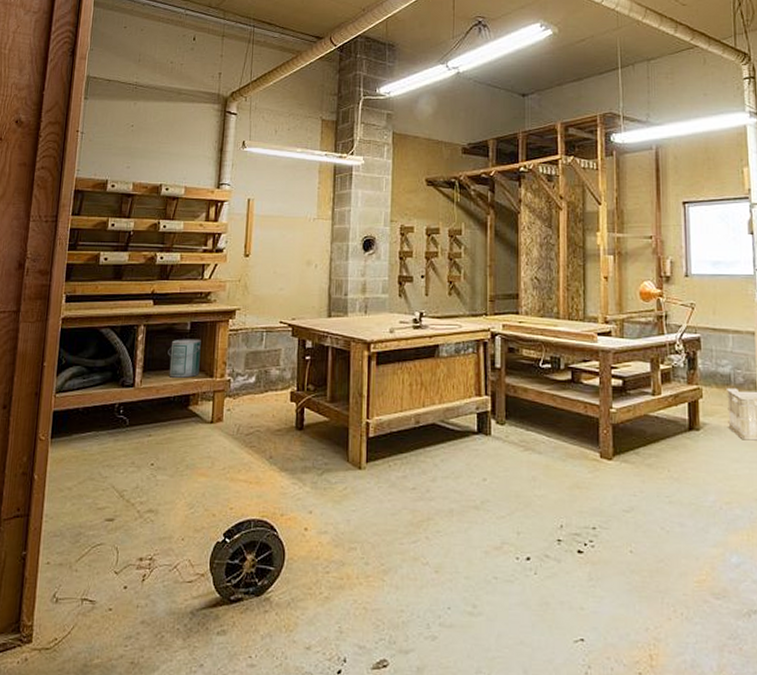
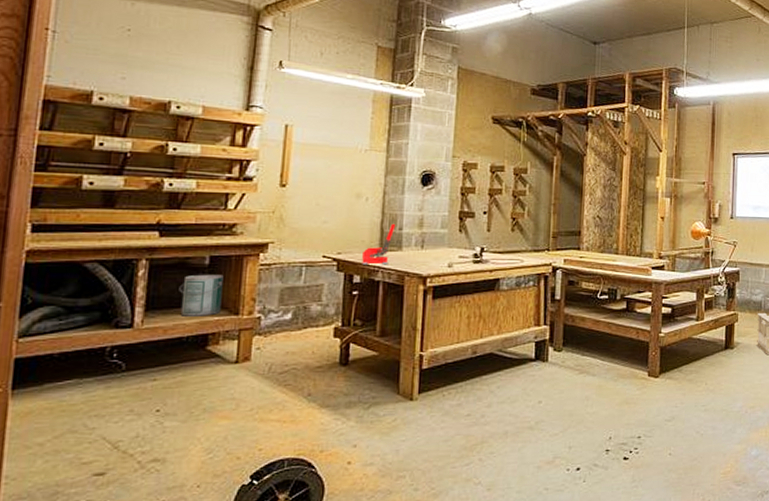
clamp: none [313,289,342,332] -> present [362,223,396,266]

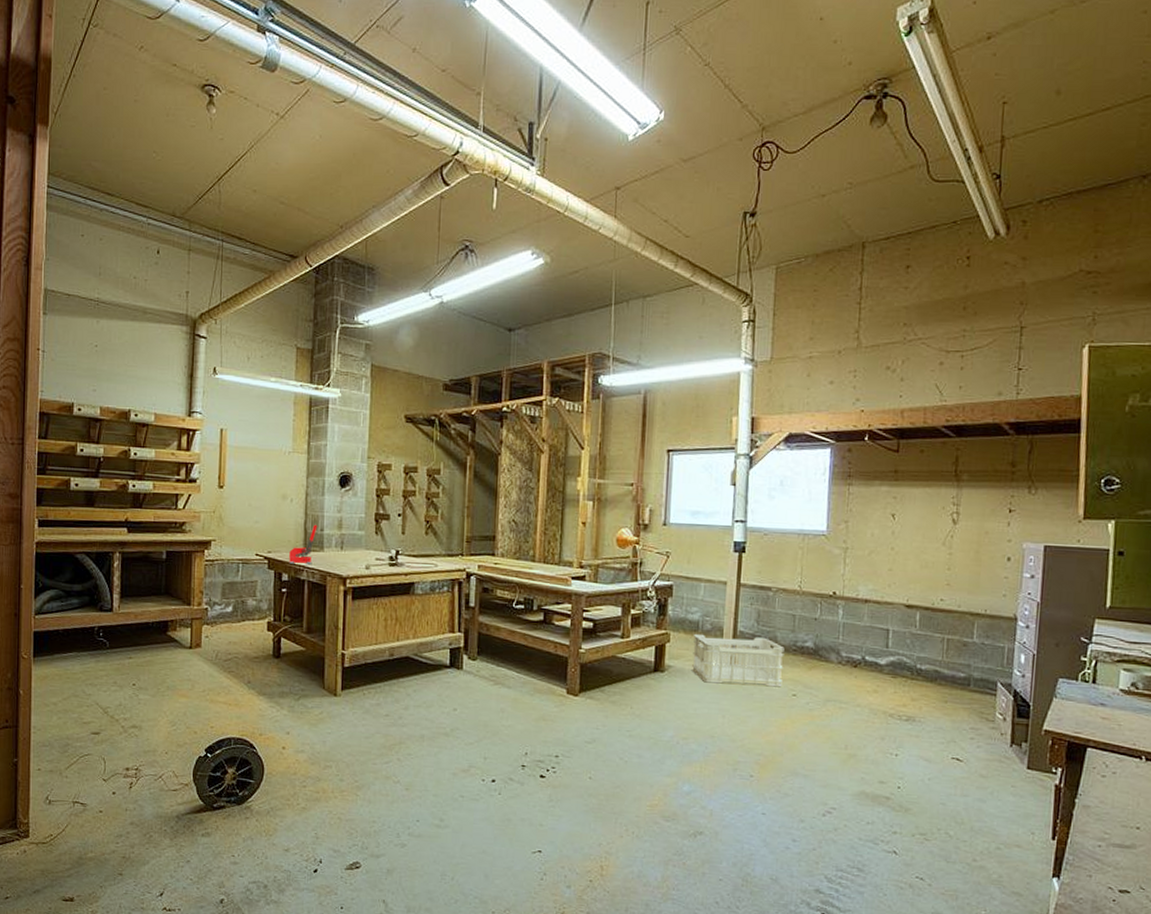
paint can: present [179,274,224,316] -> none [144,567,177,605]

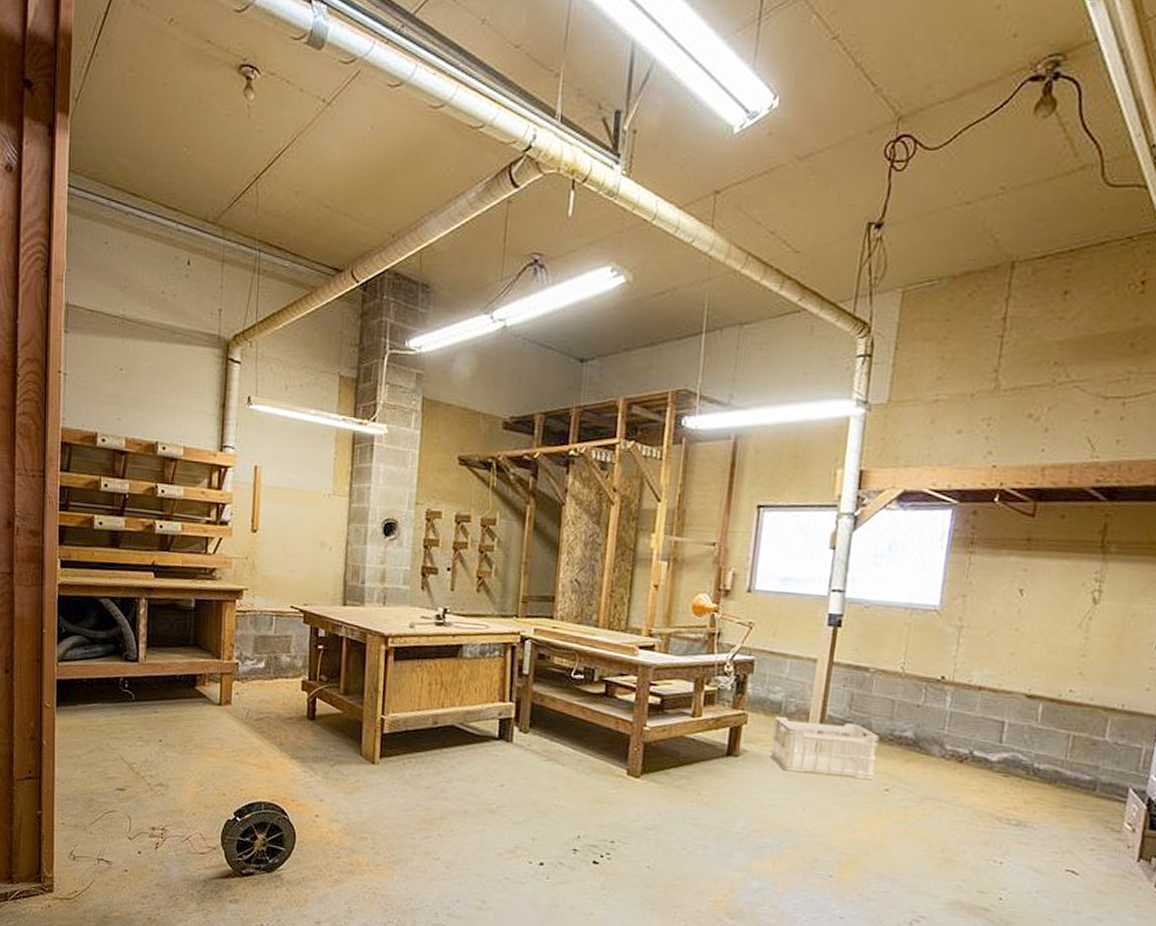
clamp: present [289,524,318,565] -> none [326,576,358,621]

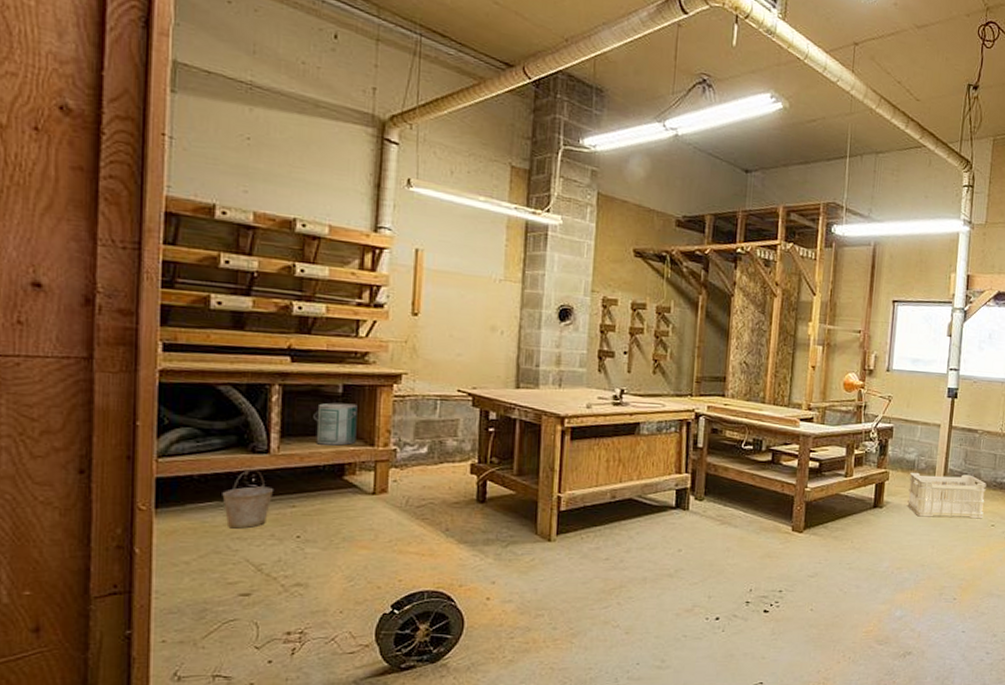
bucket: none [103,676,141,730] -> present [222,470,273,529]
paint can: none [172,616,207,658] -> present [313,402,358,446]

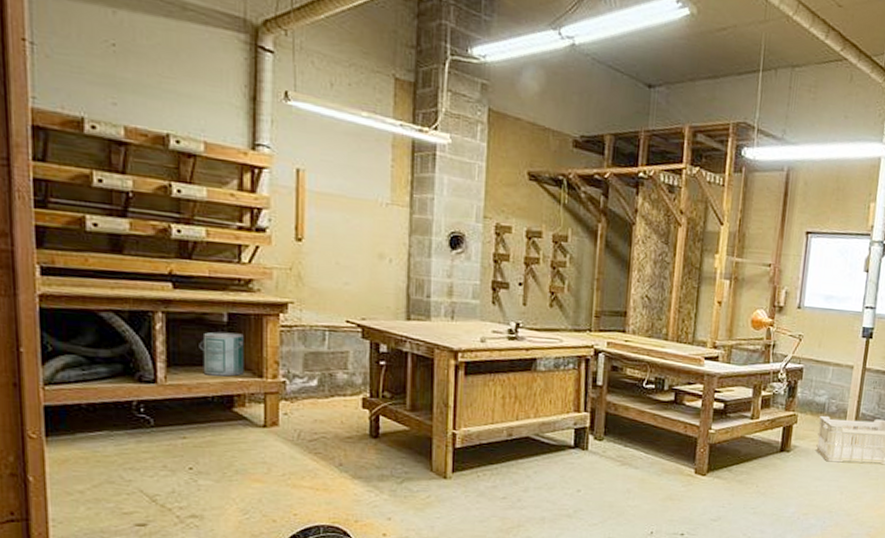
bucket: present [222,470,273,529] -> none [111,399,162,459]

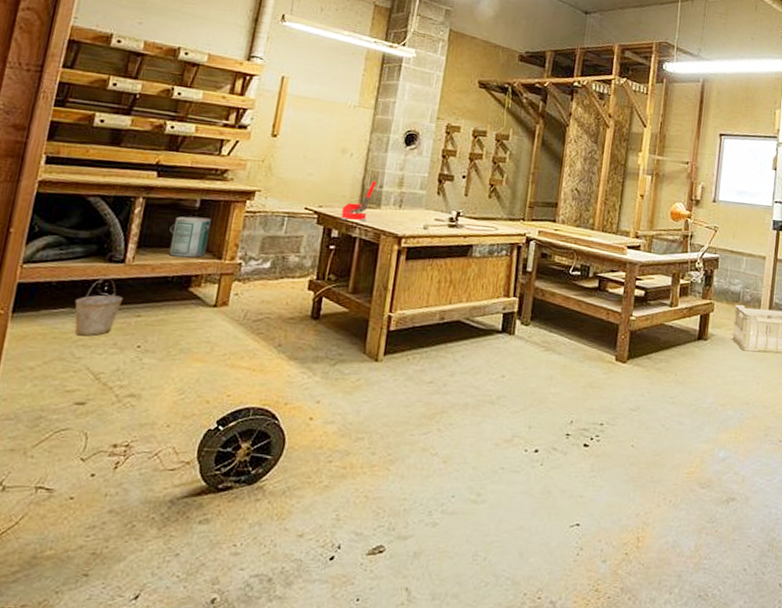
bucket: none [111,399,162,459] -> present [74,278,122,337]
clamp: none [388,289,423,335] -> present [341,180,377,222]

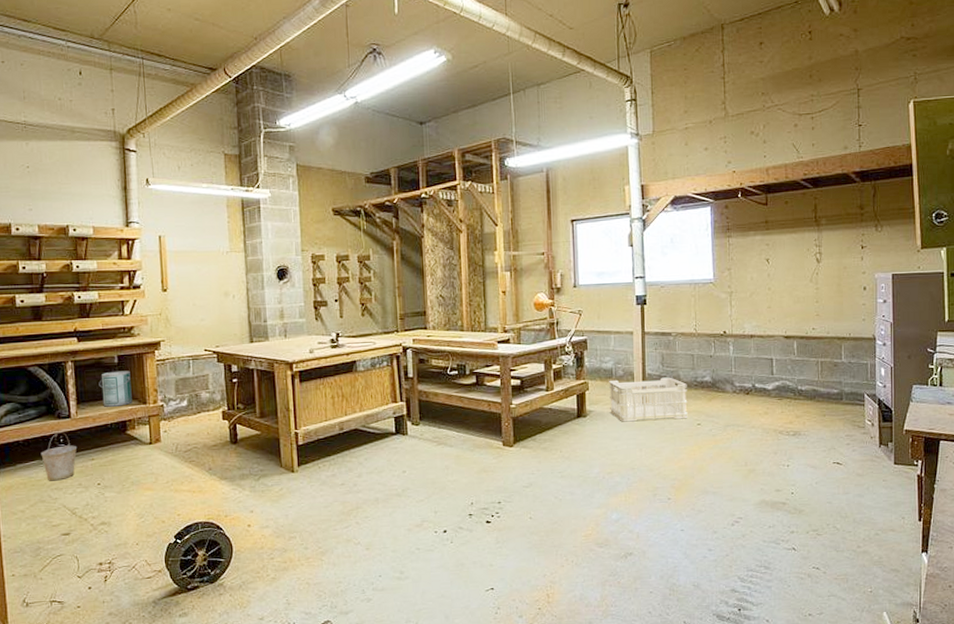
clamp: present [341,180,377,222] -> none [236,316,261,357]

